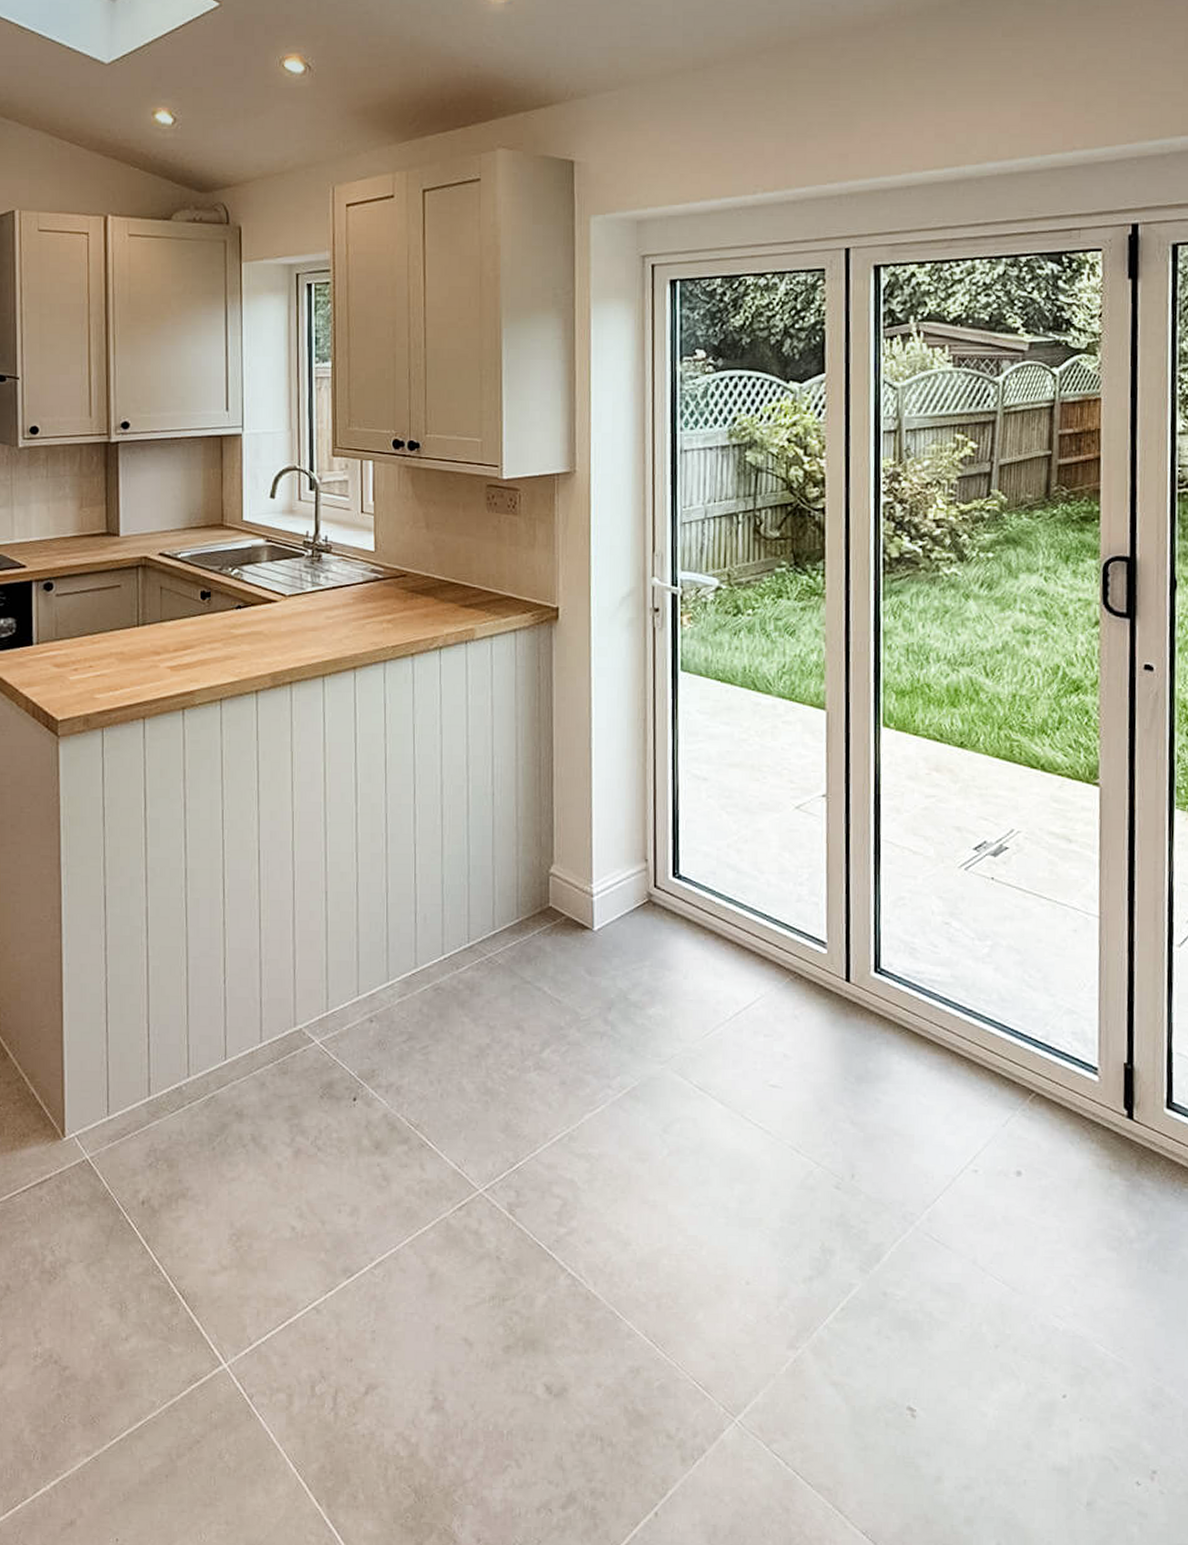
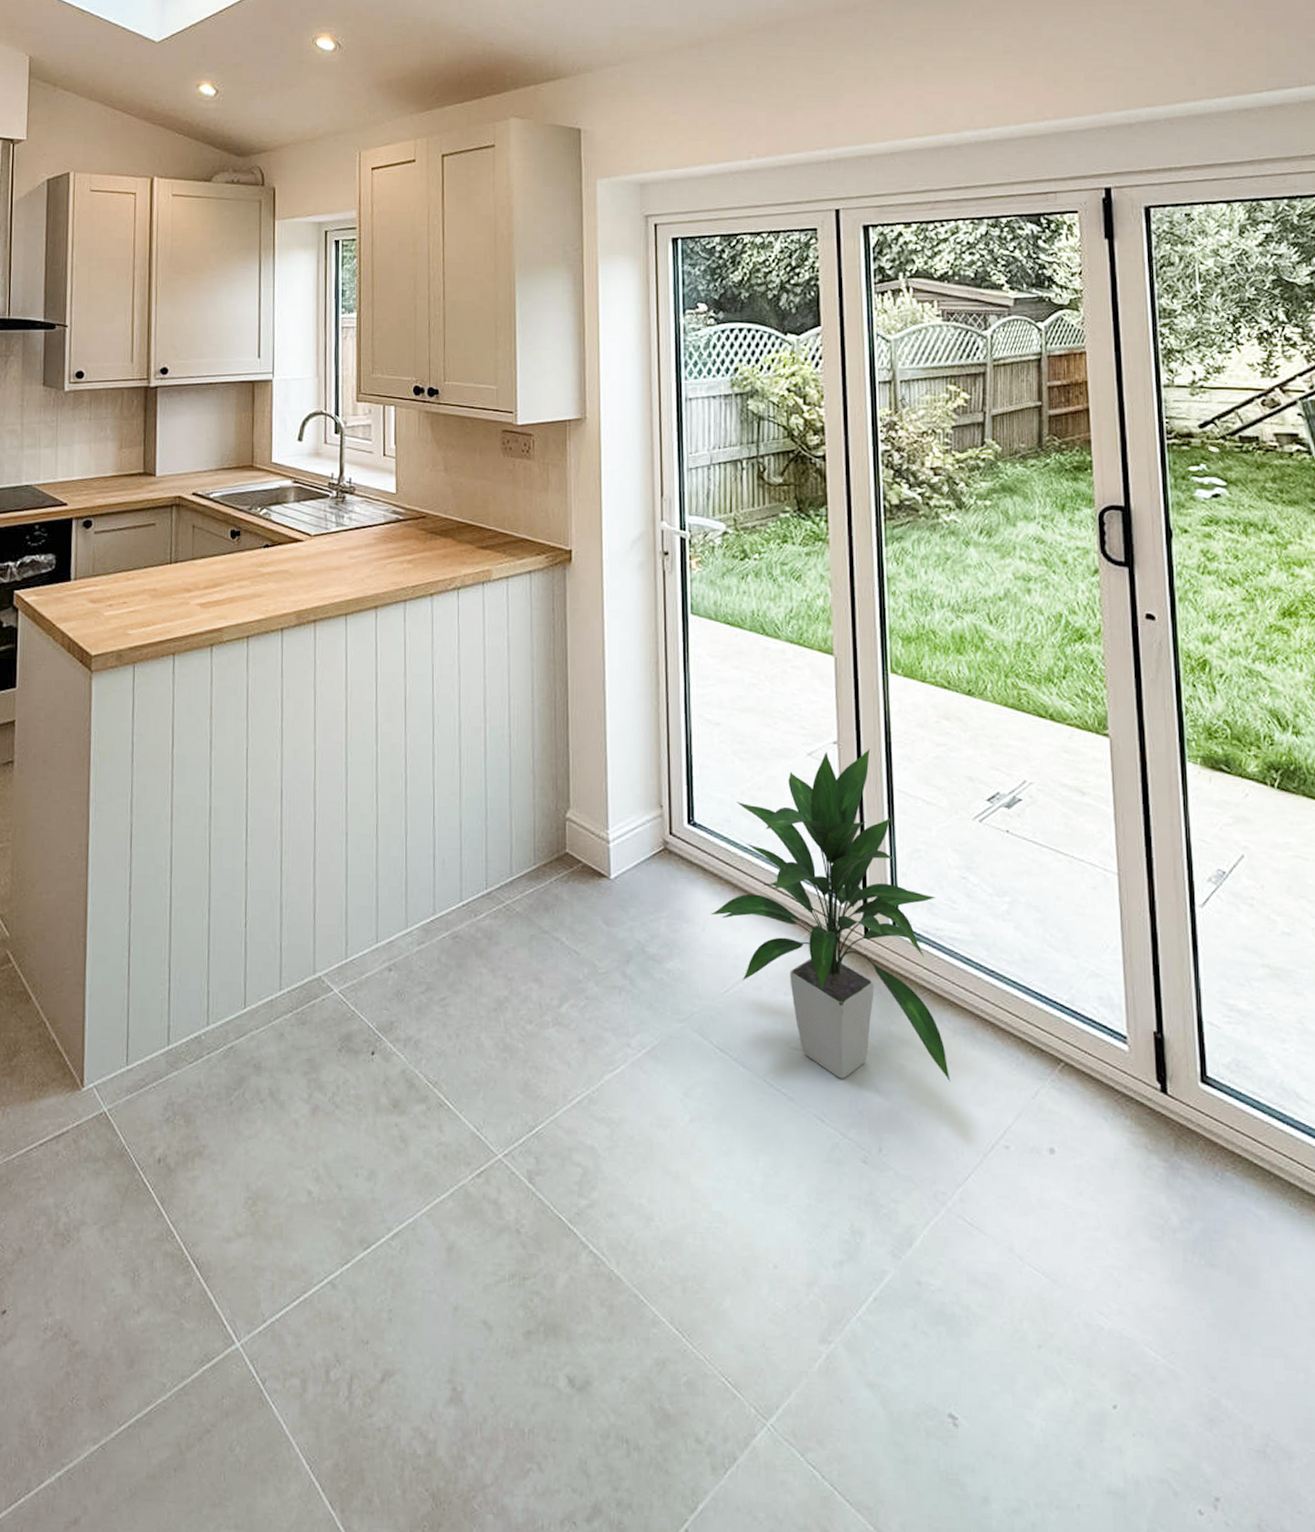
indoor plant: none [694,801,924,1114] -> present [711,749,951,1082]

